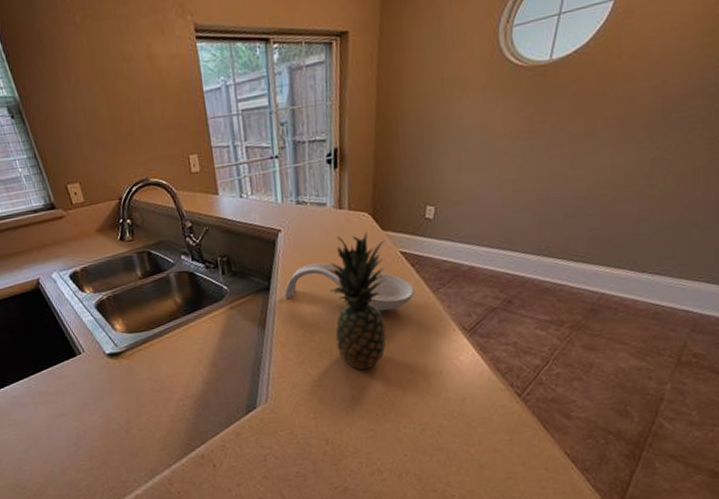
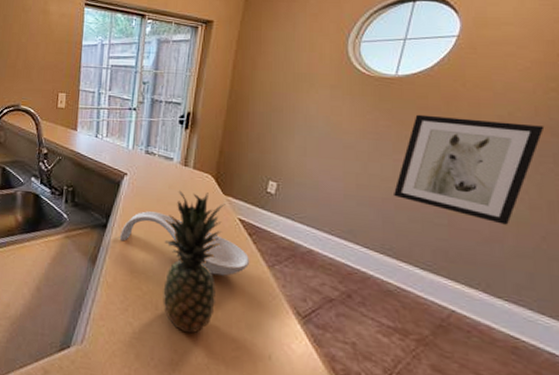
wall art: none [549,89,696,202] -> present [394,114,545,225]

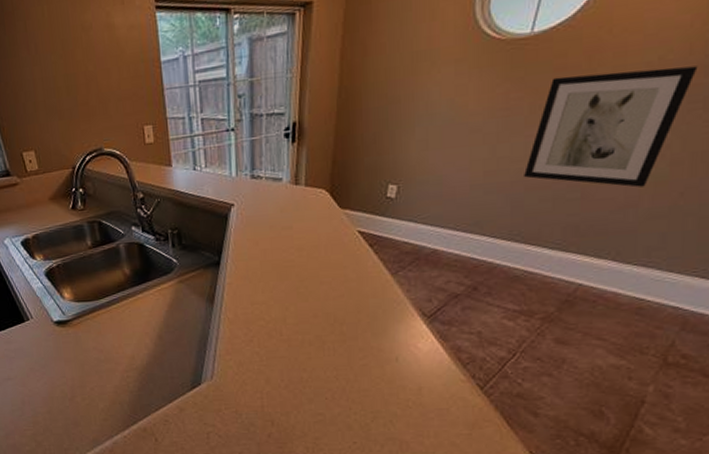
spoon rest: present [120,211,250,276] -> none [235,239,373,292]
fruit: present [163,190,225,334] -> none [279,209,343,352]

